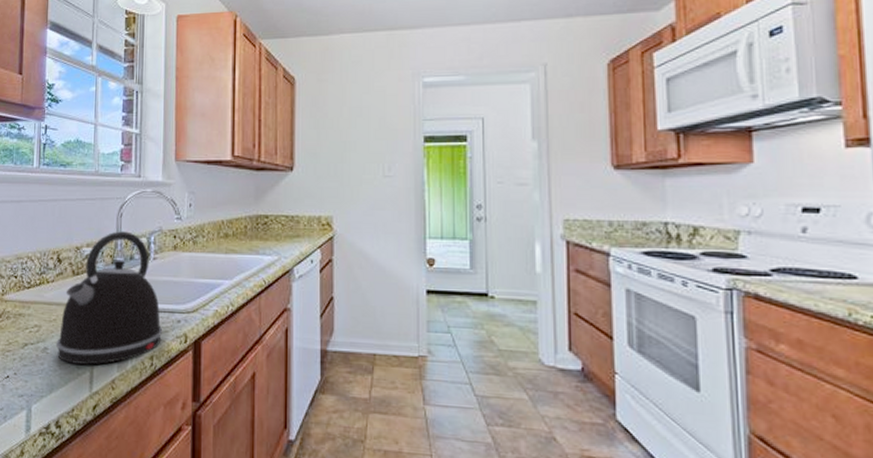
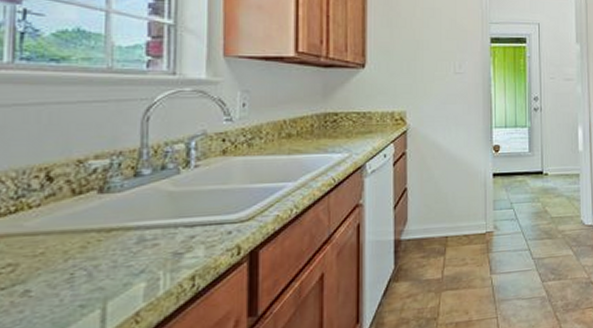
kettle: present [56,231,163,365] -> none [46,137,208,304]

